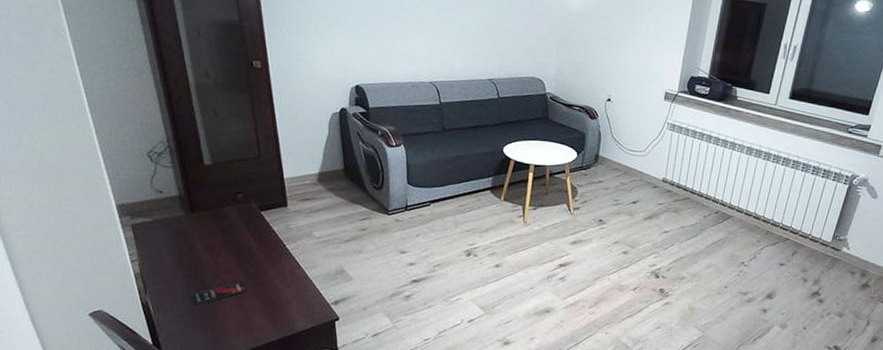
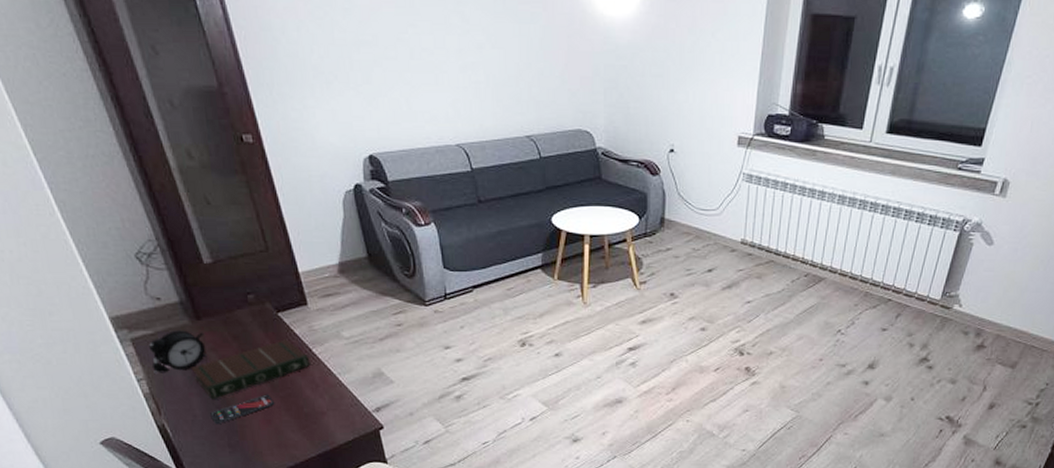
alarm clock: none [145,220,196,257] -> present [149,330,207,373]
book: none [179,235,283,283] -> present [191,339,310,399]

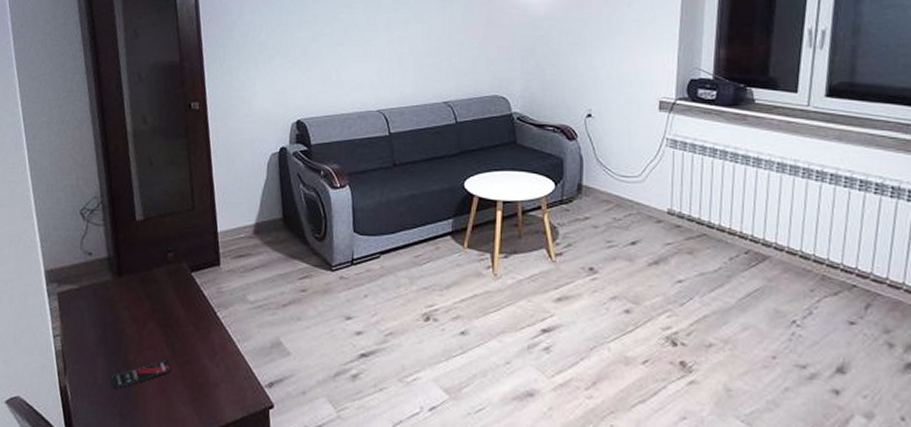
alarm clock: present [149,330,207,373] -> none [69,286,122,330]
book: present [191,339,310,399] -> none [103,300,213,362]

